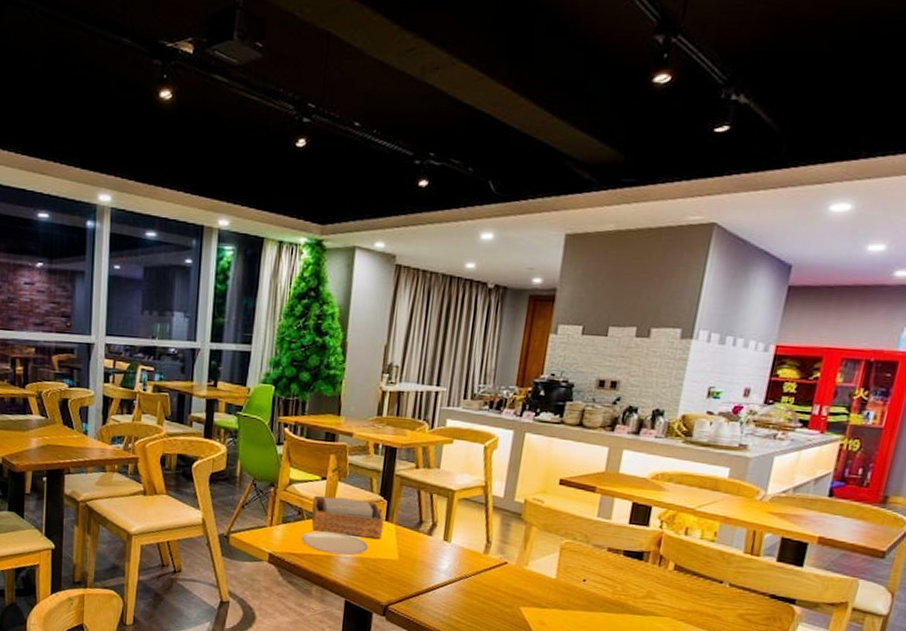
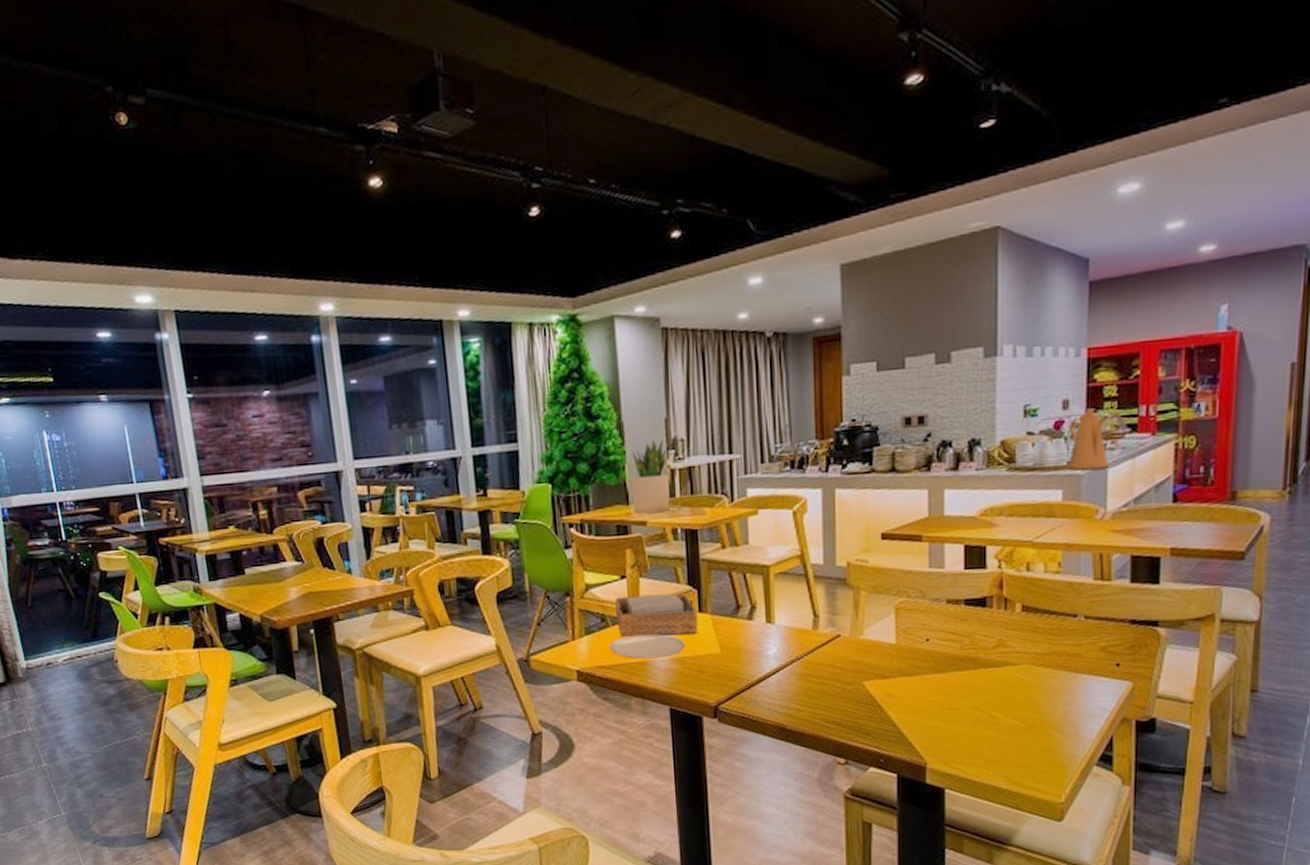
planter: none [343,361,383,428] -> present [631,439,670,514]
coffee pot: none [738,400,784,456] -> present [1067,408,1109,471]

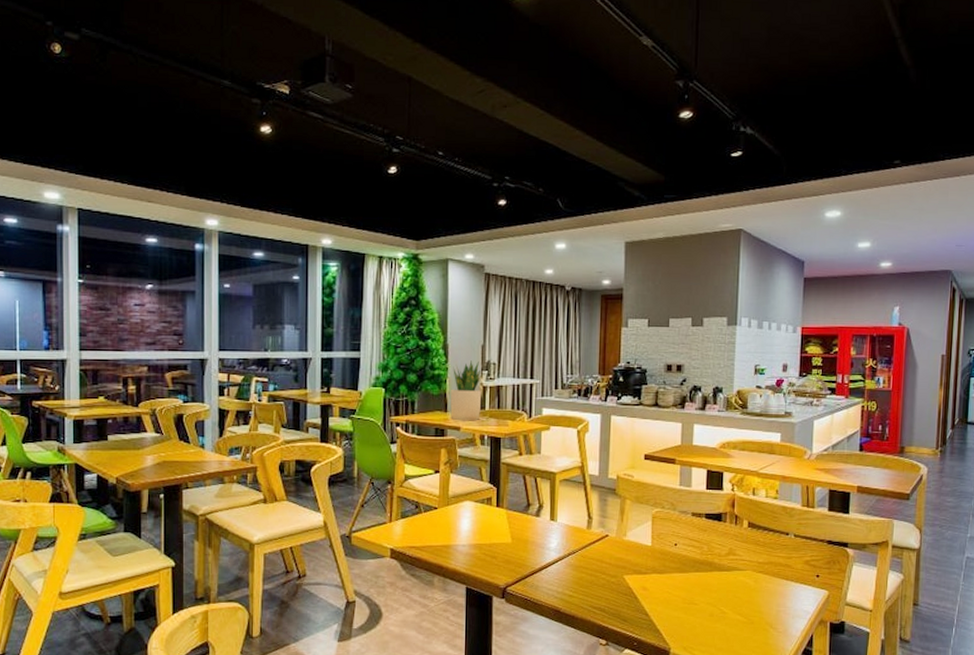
plate: present [609,633,686,660] -> none [420,521,484,544]
napkin holder: present [614,593,698,638] -> none [428,488,495,524]
coffee pot: present [1067,408,1109,471] -> none [785,373,815,420]

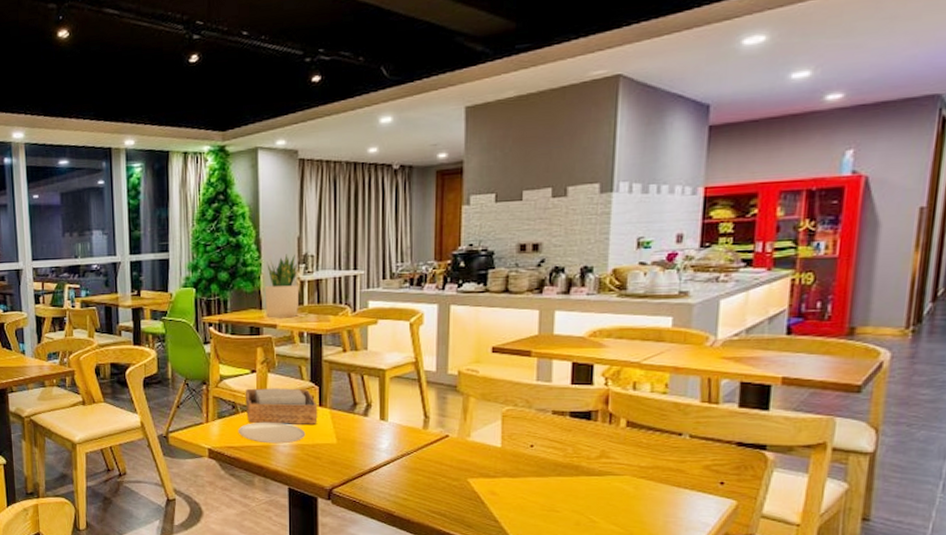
plate: none [420,521,484,544] -> present [238,422,306,444]
napkin holder: none [428,488,495,524] -> present [245,388,318,424]

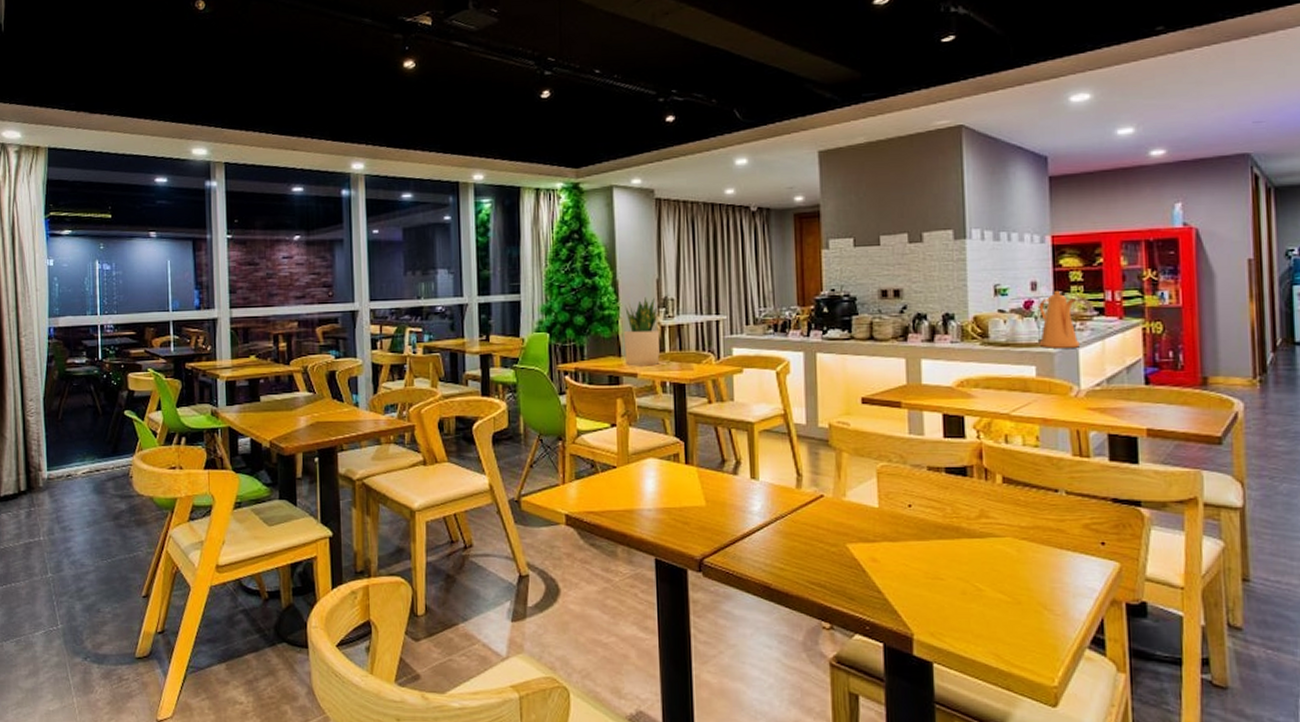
plate: present [238,422,306,444] -> none [597,482,672,507]
napkin holder: present [245,388,318,424] -> none [604,444,684,485]
coffee pot: none [678,243,723,300] -> present [1039,291,1080,348]

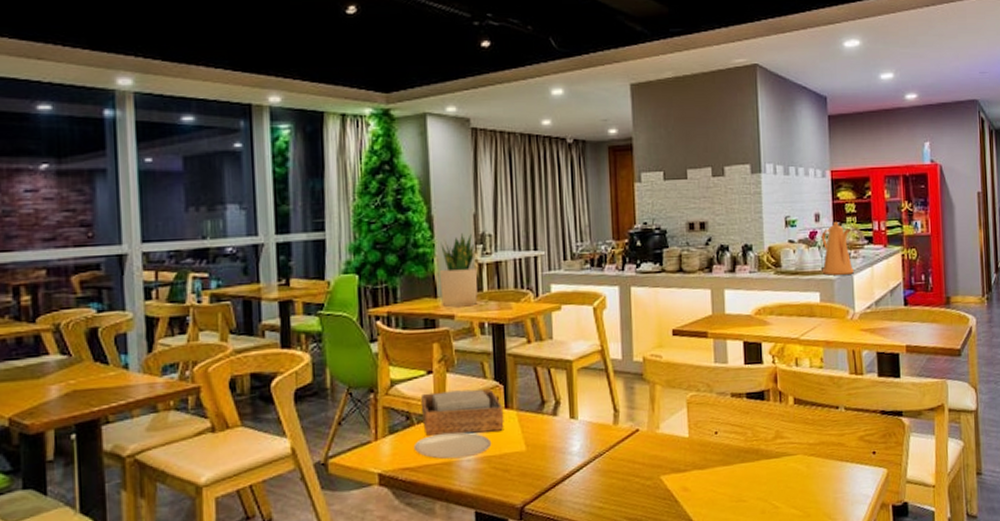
plate: none [597,482,672,507] -> present [413,431,492,460]
napkin holder: none [604,444,684,485] -> present [420,389,504,436]

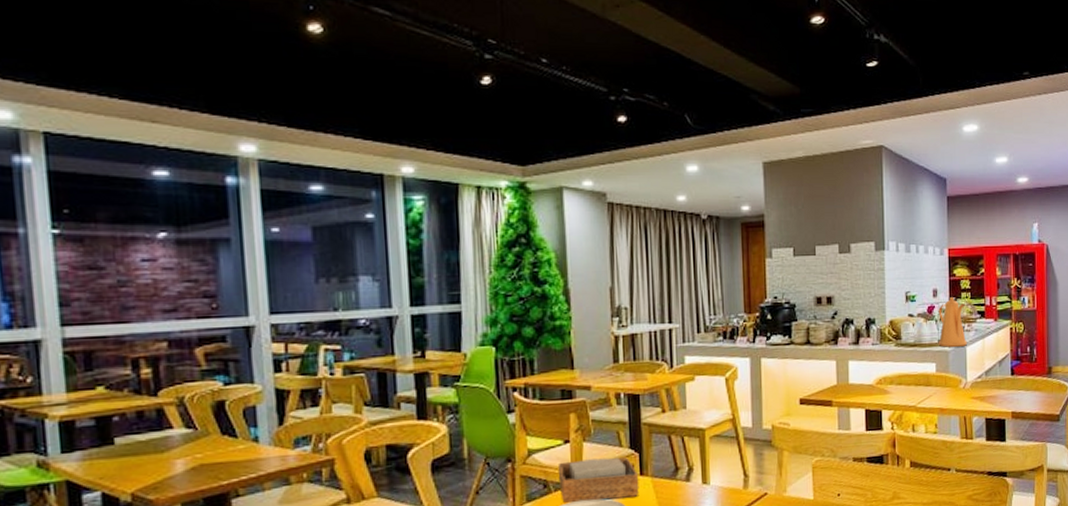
planter: present [440,233,478,308] -> none [577,306,614,379]

